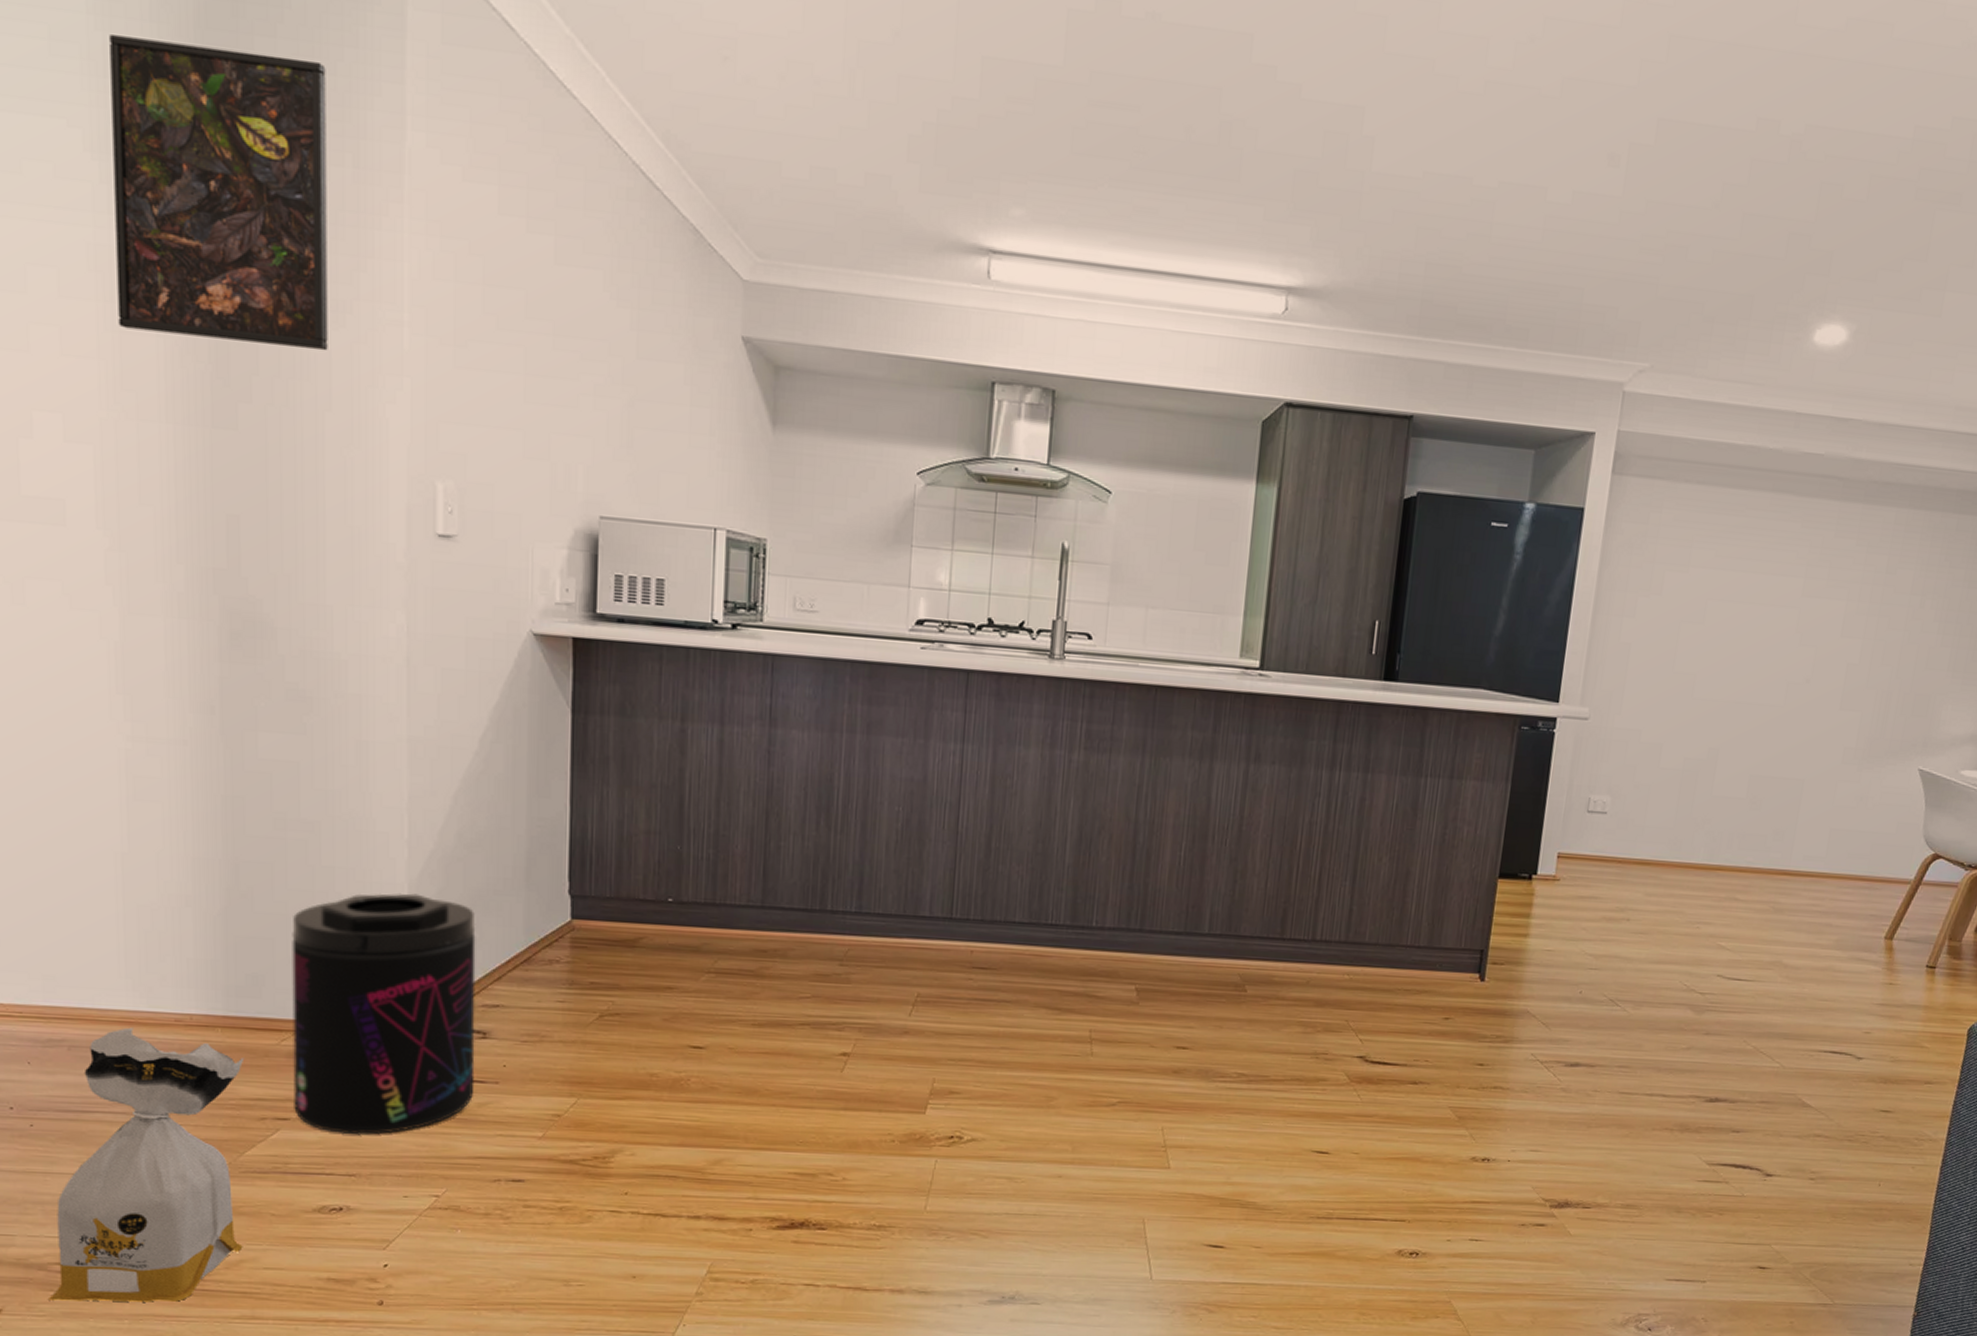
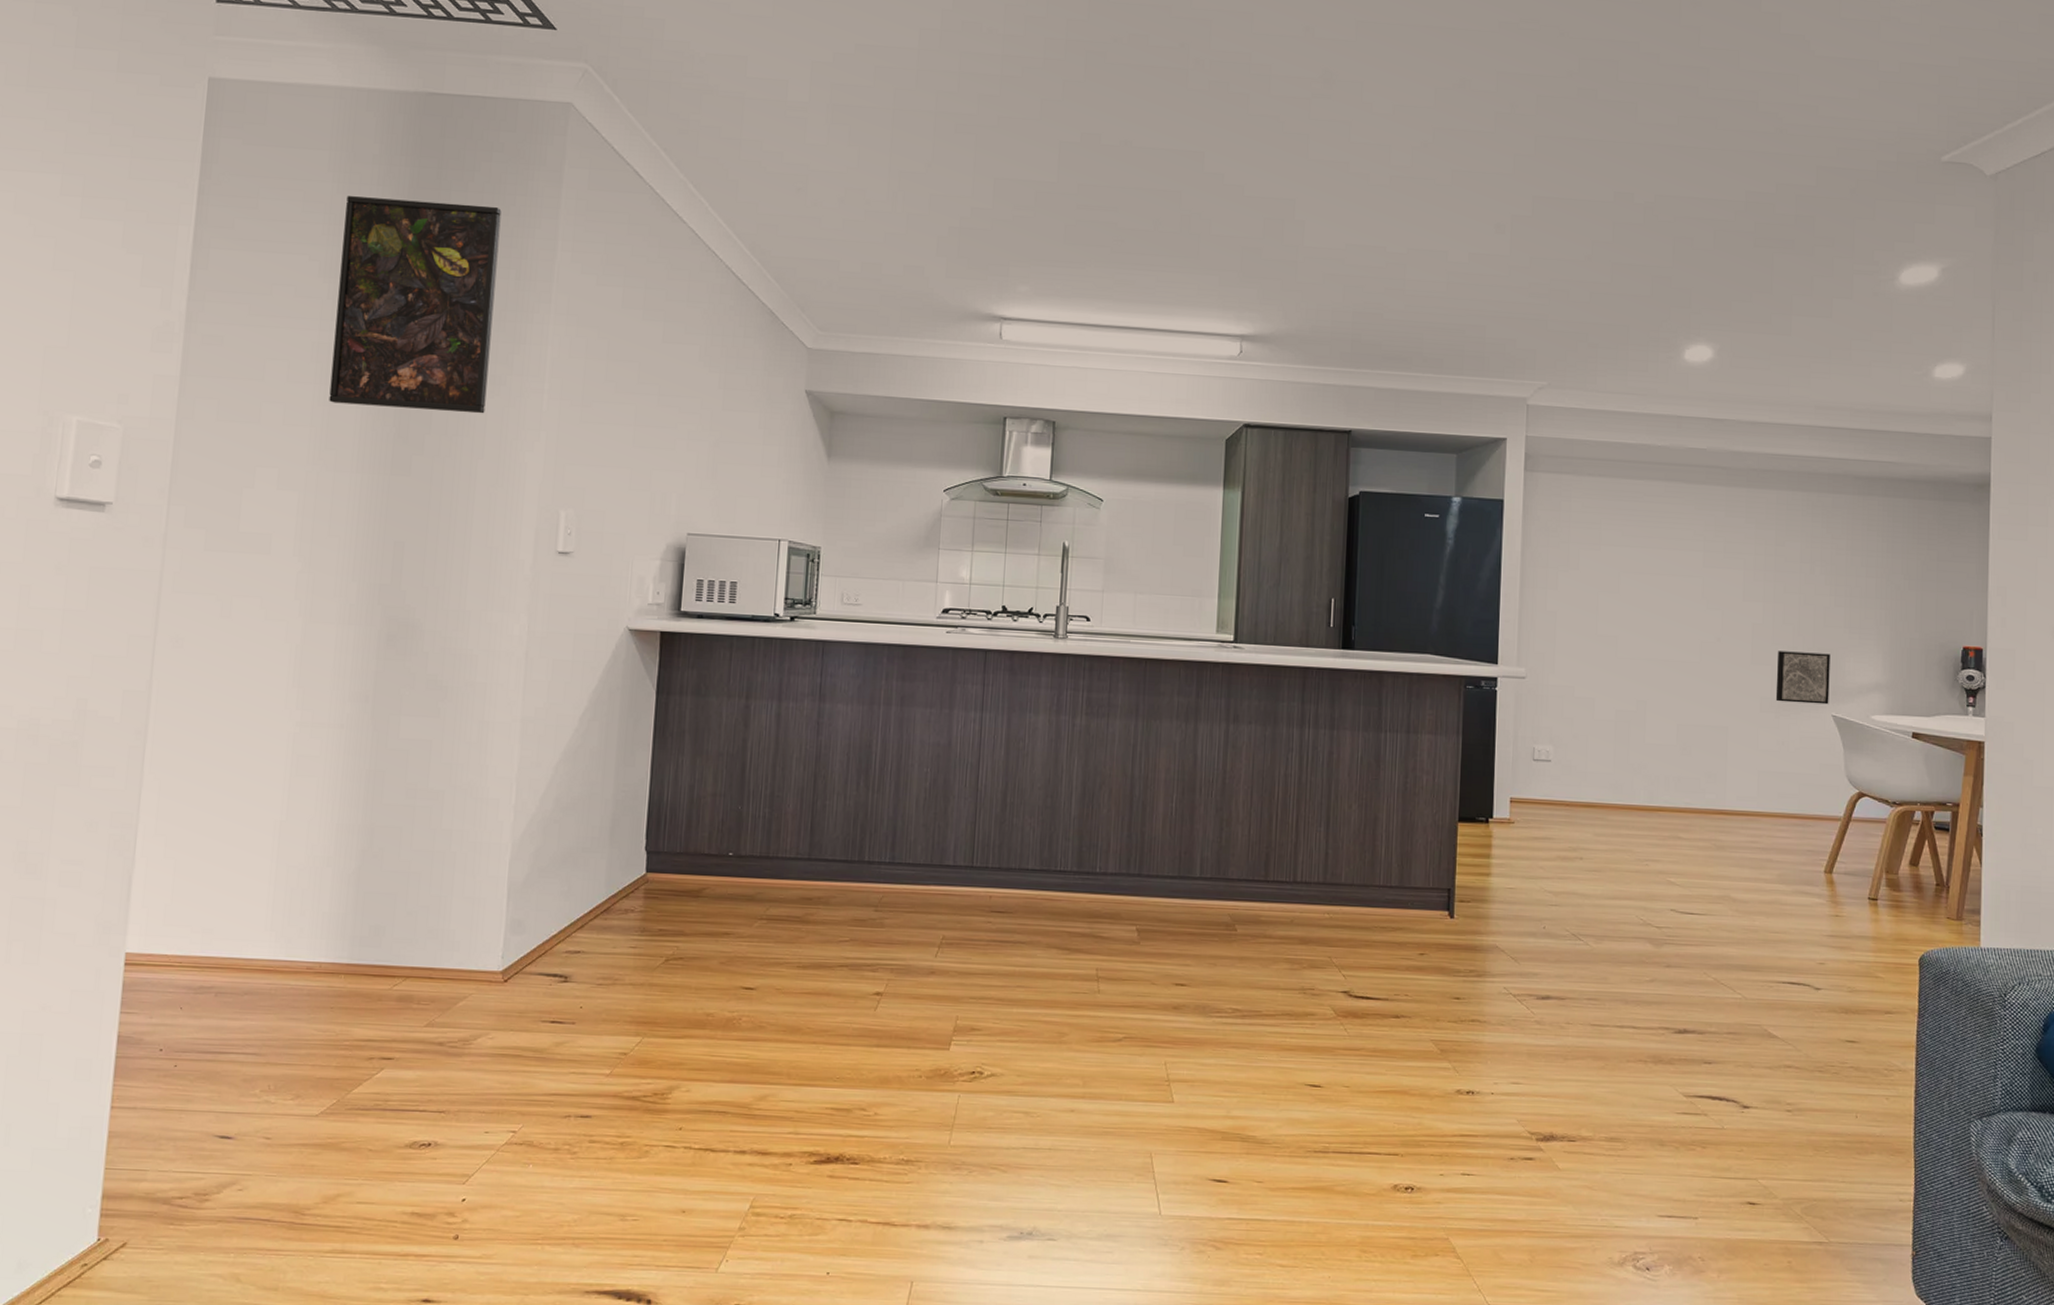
bag: present [47,1027,245,1302] -> none [167,975,361,1236]
supplement container: present [292,893,476,1135] -> none [398,851,566,1073]
wall art: none [1860,695,1928,757] -> present [1775,651,1830,705]

